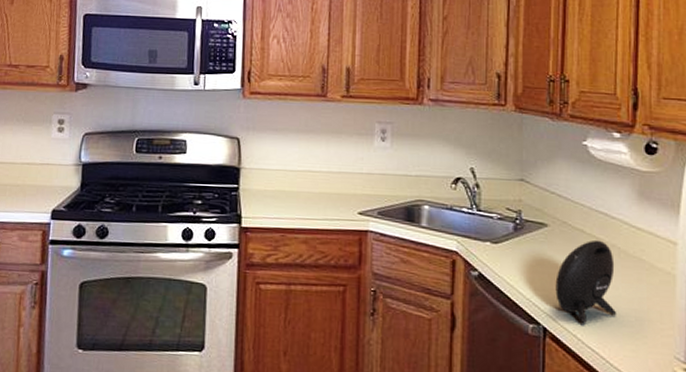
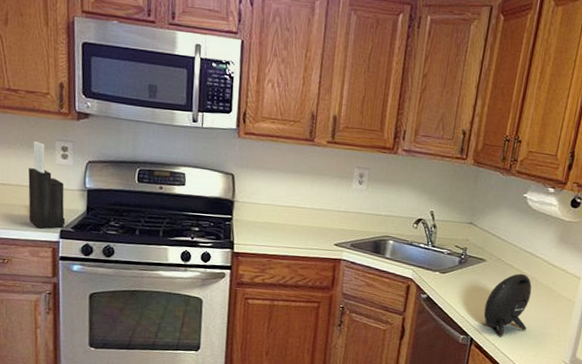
knife block: none [20,116,59,209] -> present [28,141,66,229]

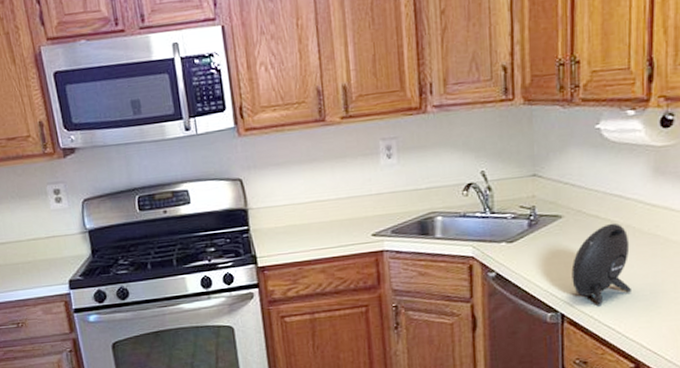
knife block: present [28,141,66,229] -> none [24,190,73,283]

